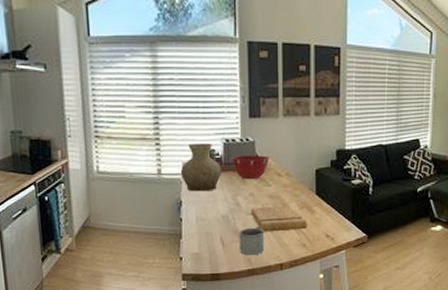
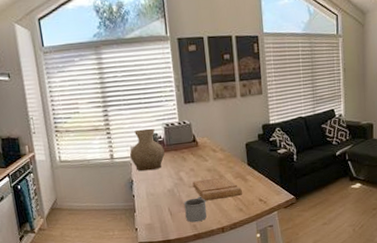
mixing bowl: present [230,155,270,180] -> none [171,135,205,157]

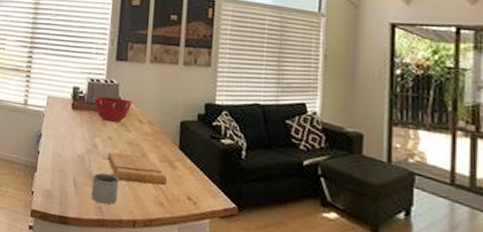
vase: present [130,128,165,172] -> none [45,78,83,128]
mixing bowl: none [171,135,205,157] -> present [93,96,133,123]

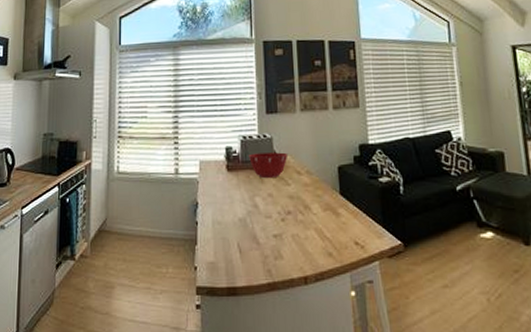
mug: present [91,172,120,205] -> none [256,231,286,266]
cutting board: present [107,152,167,186] -> none [270,207,332,238]

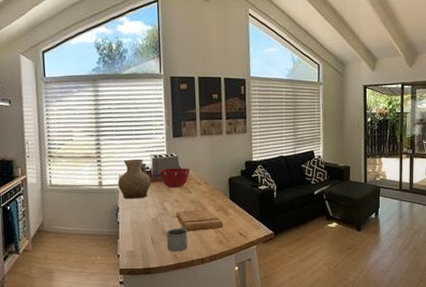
vase: none [198,140,239,192] -> present [118,159,151,199]
mug: none [256,231,286,266] -> present [166,226,188,252]
cutting board: none [270,207,332,238] -> present [176,209,223,232]

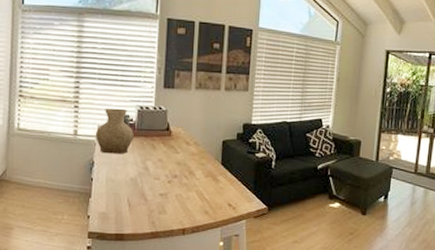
mixing bowl: present [158,168,191,188] -> none [143,123,180,146]
mug: present [166,226,188,252] -> none [145,190,170,219]
cutting board: present [176,209,223,232] -> none [158,173,211,198]

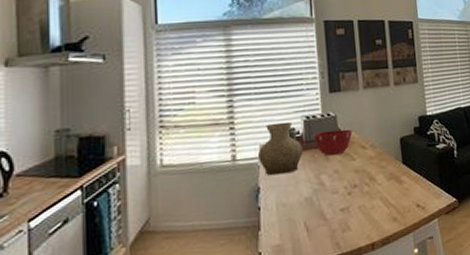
mixing bowl: none [143,123,180,146] -> present [312,129,353,156]

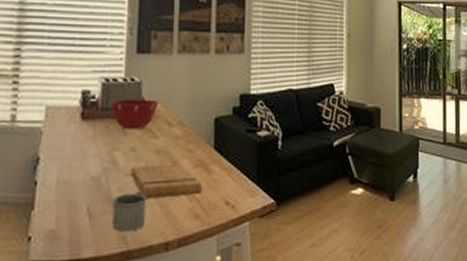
vase: present [258,121,303,176] -> none [43,82,96,145]
mug: none [324,204,353,240] -> present [112,191,147,232]
cutting board: none [336,178,396,211] -> present [131,163,202,199]

